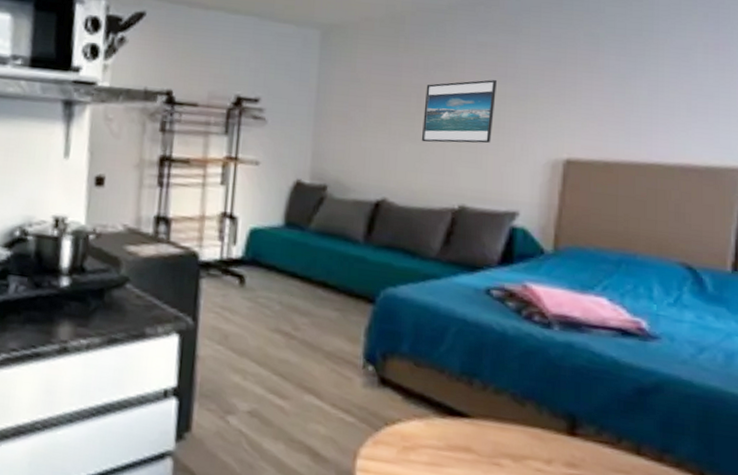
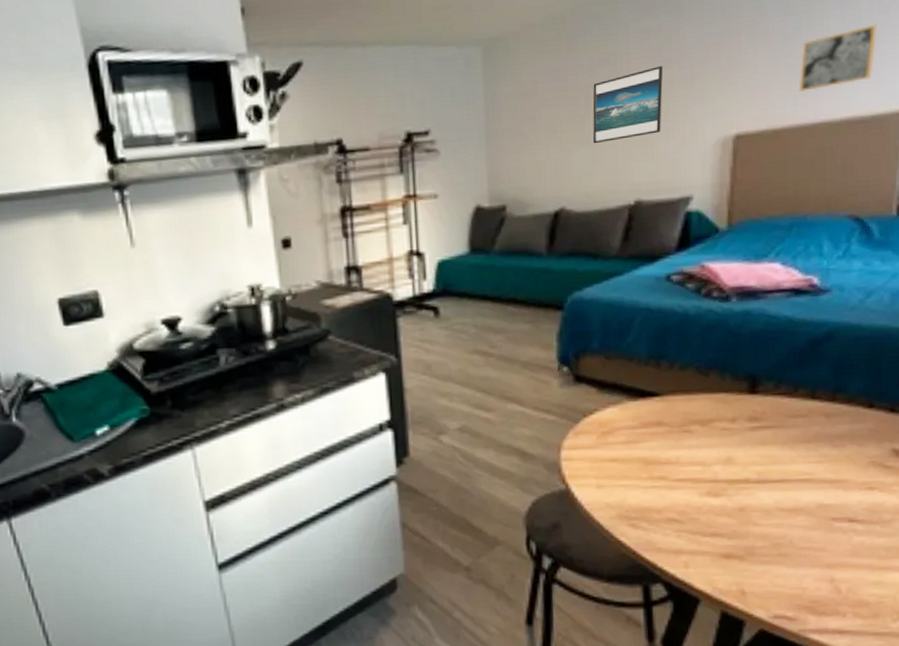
wall art: none [632,79,713,132] -> present [798,24,878,93]

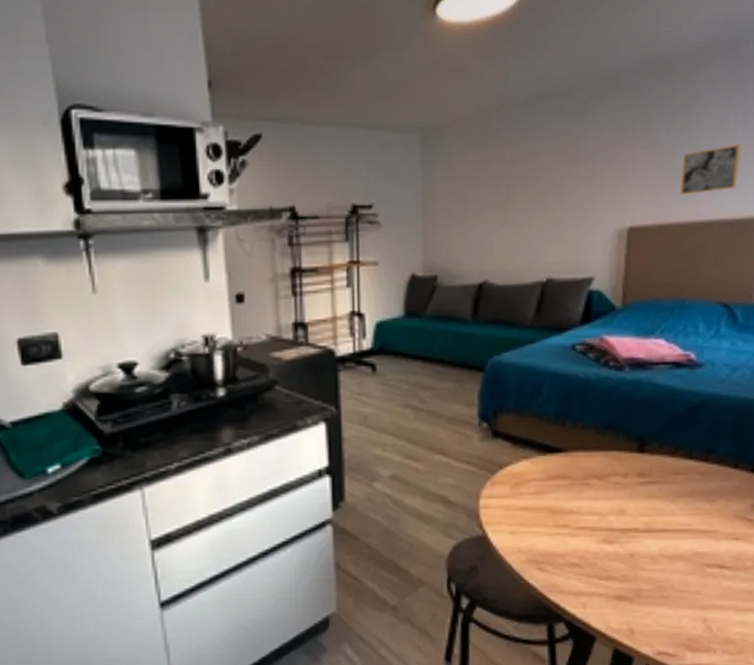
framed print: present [592,65,664,144] -> none [512,163,572,227]

